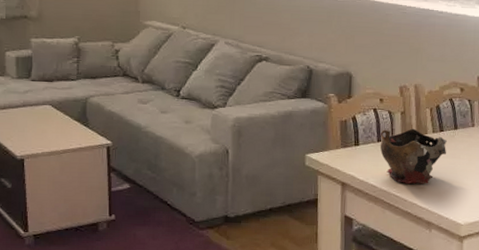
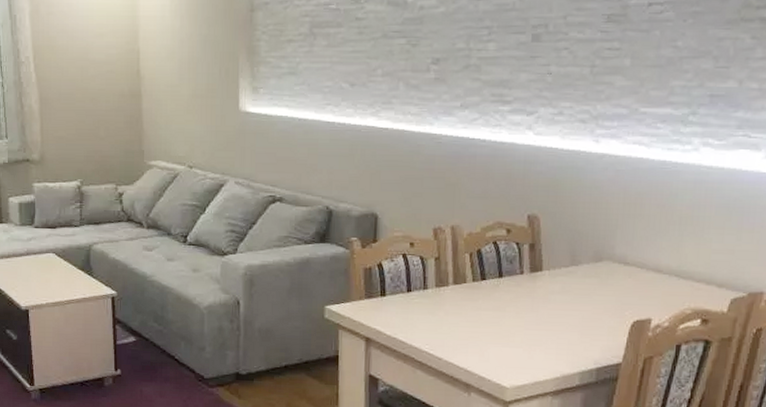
decorative bowl: present [380,128,448,185] -> none [410,276,491,341]

